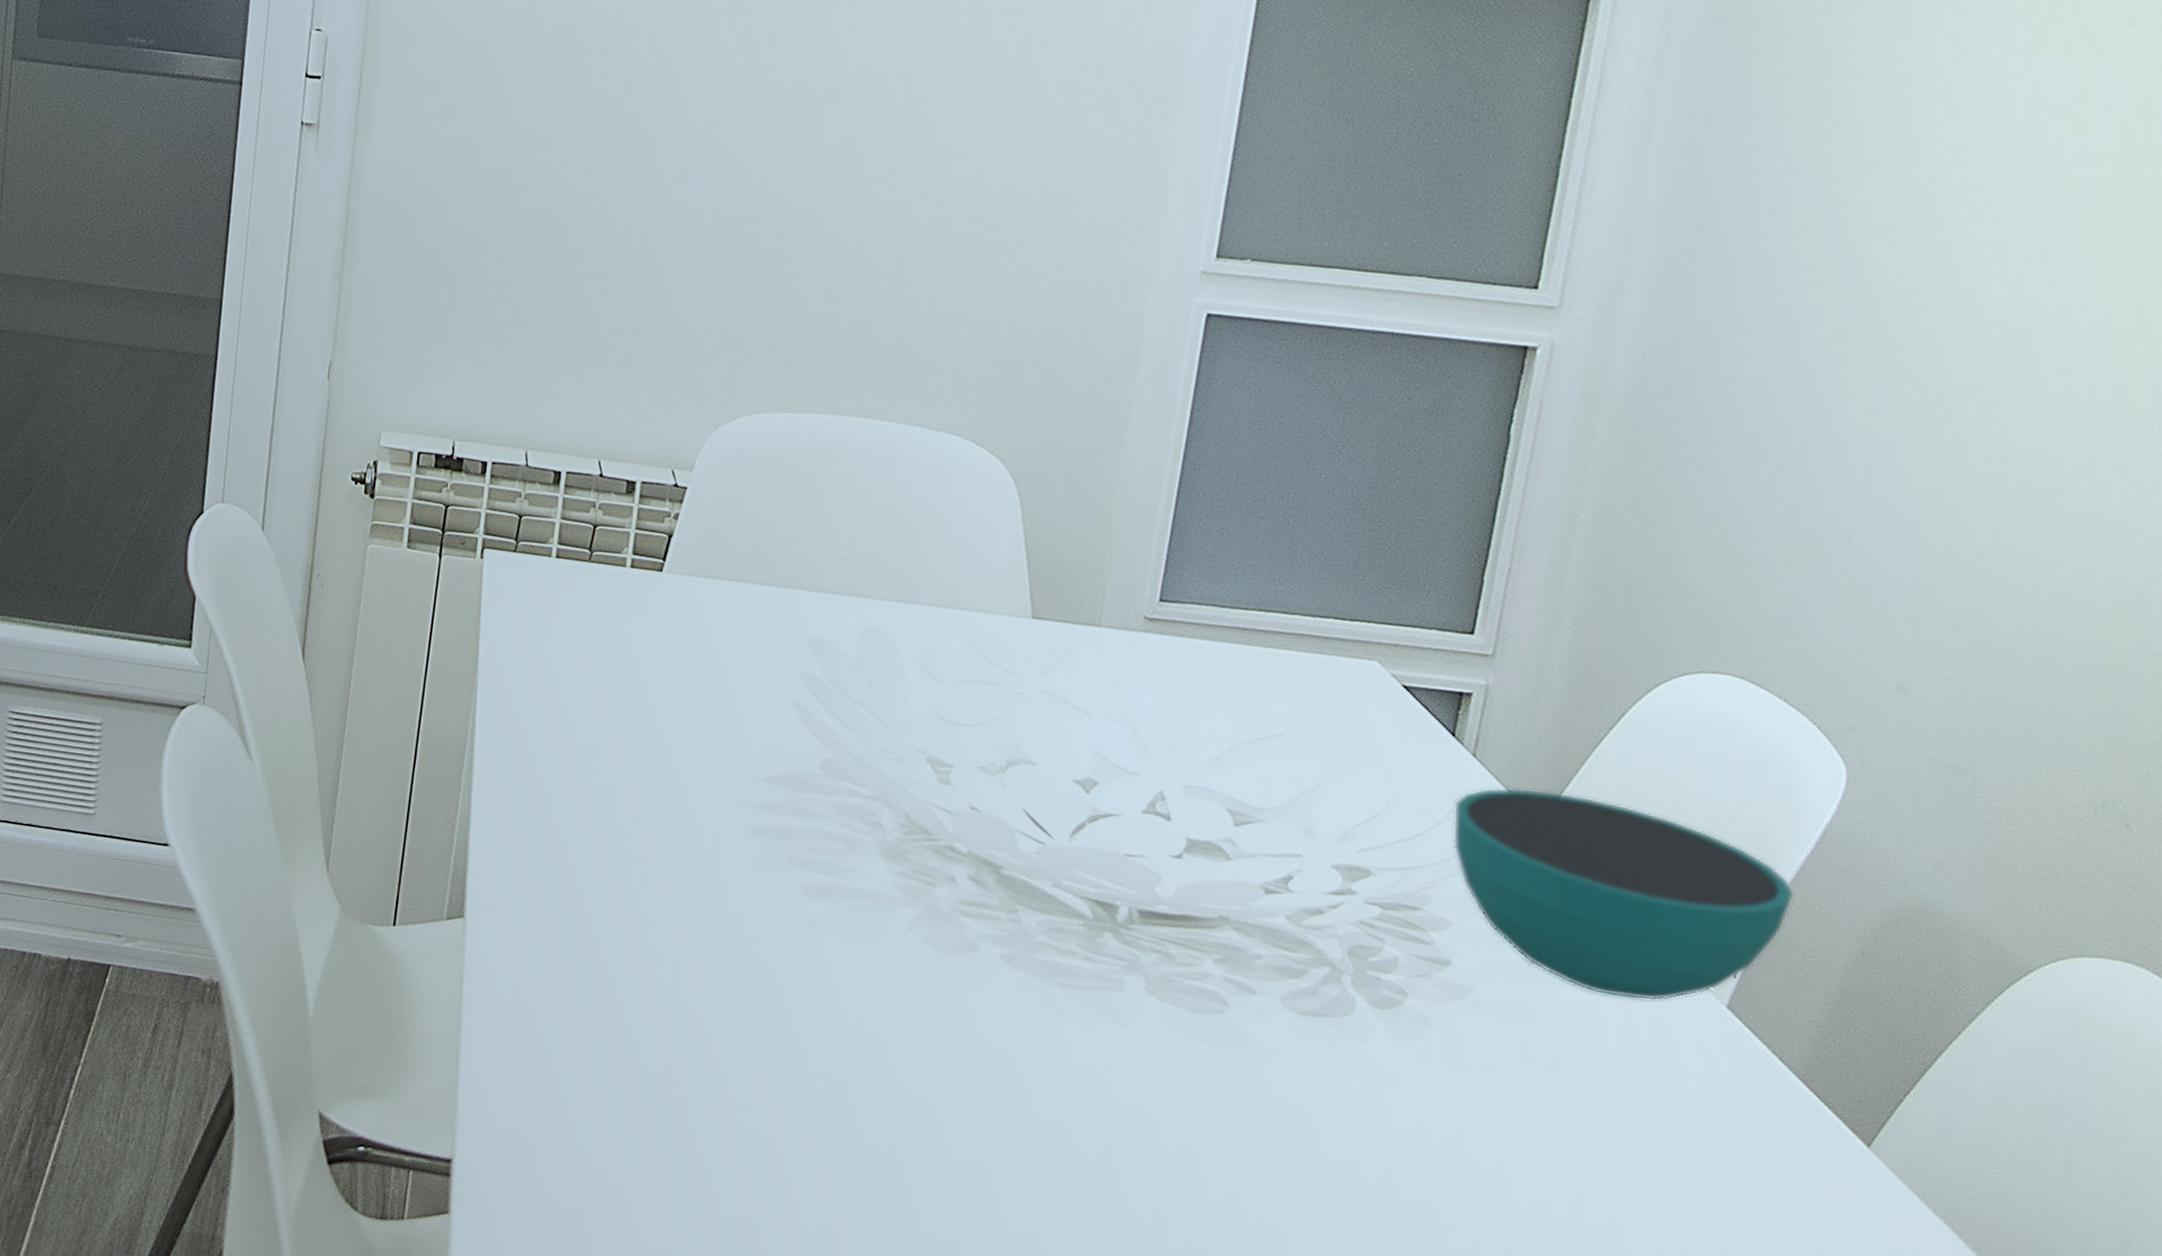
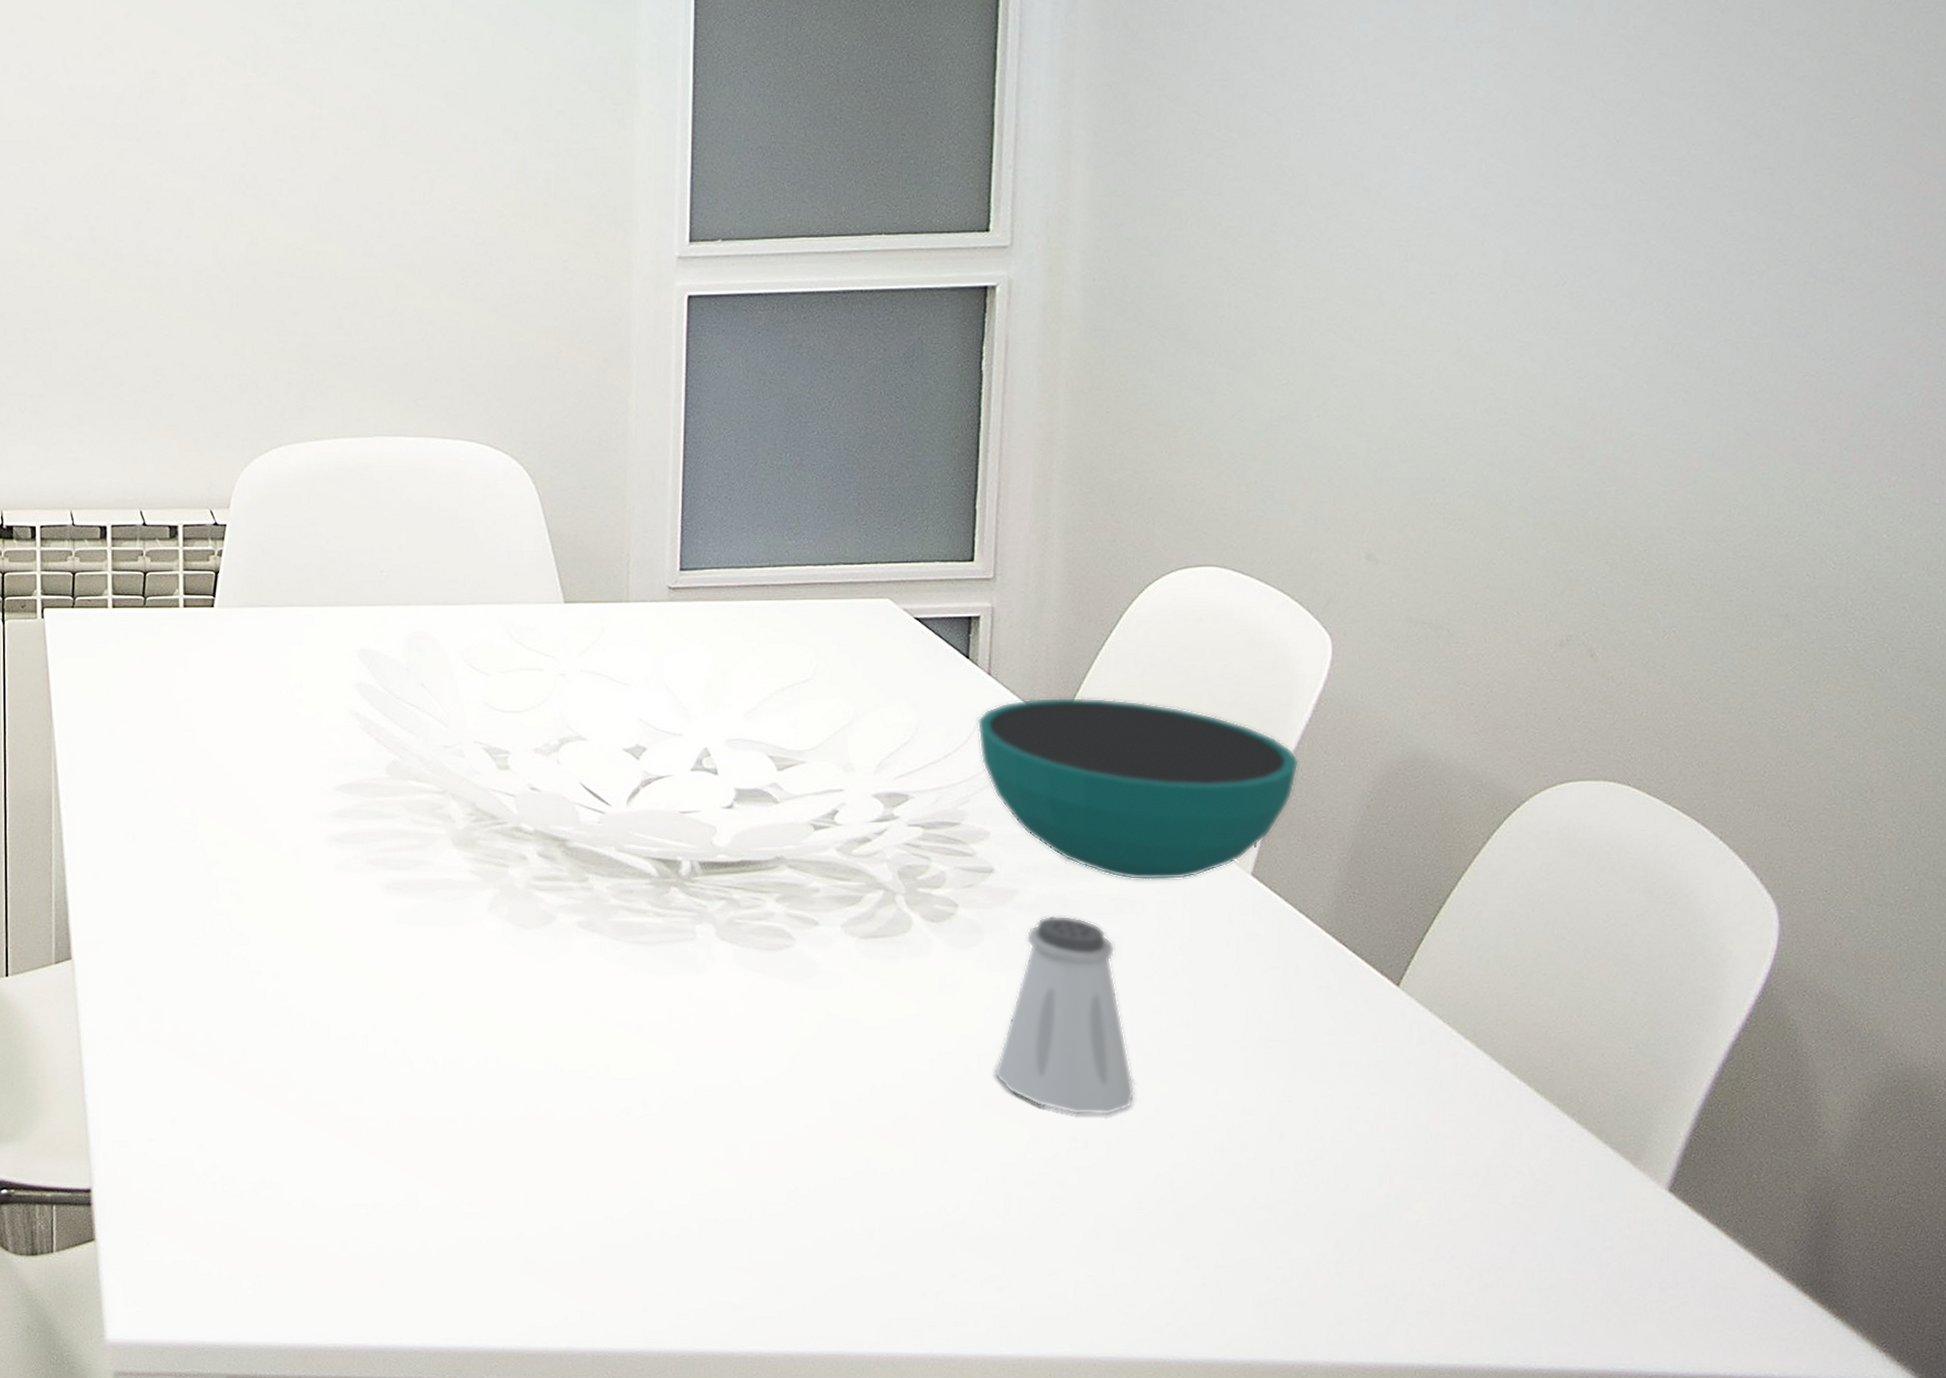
saltshaker: none [1421,1019,1571,1239] -> present [994,915,1135,1116]

